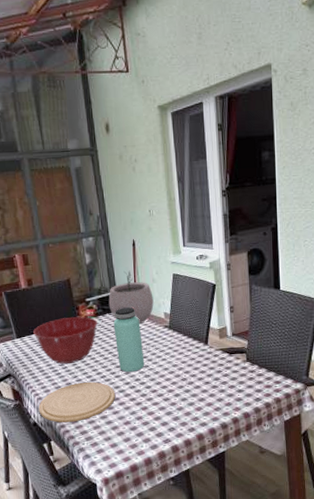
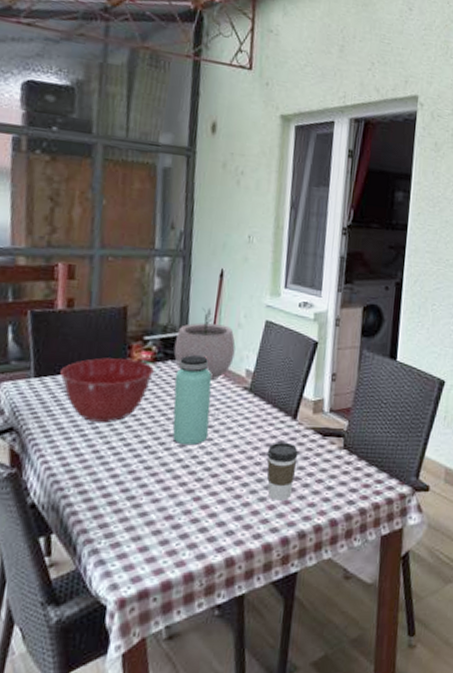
plate: present [38,381,116,423] -> none [43,451,160,509]
coffee cup: none [189,361,213,404] -> present [266,441,298,501]

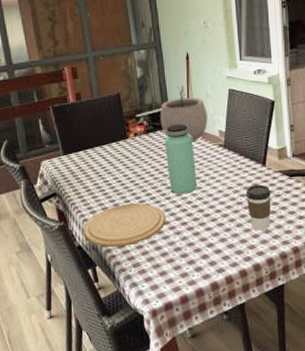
plate: none [43,451,160,509] -> present [84,203,166,247]
mixing bowl: present [60,358,154,424] -> none [81,133,148,184]

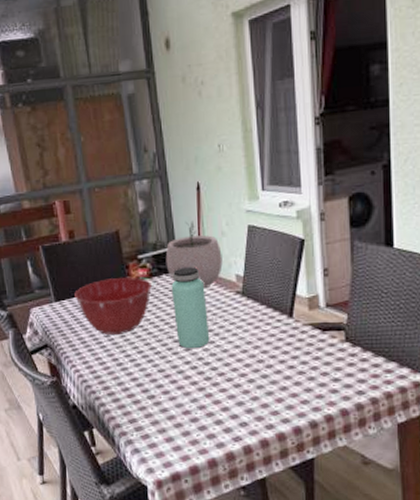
mixing bowl: none [81,133,148,184] -> present [74,277,152,336]
plate: present [84,203,166,247] -> none [79,358,173,408]
coffee cup: present [246,184,271,230] -> none [268,339,299,394]

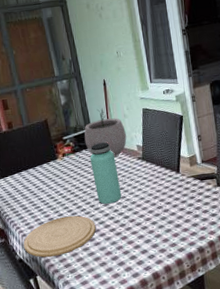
mixing bowl: present [74,277,152,336] -> none [15,154,75,201]
plate: none [79,358,173,408] -> present [23,215,96,258]

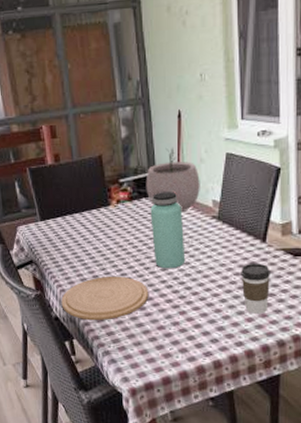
coffee cup: none [164,189,188,230] -> present [241,262,270,314]

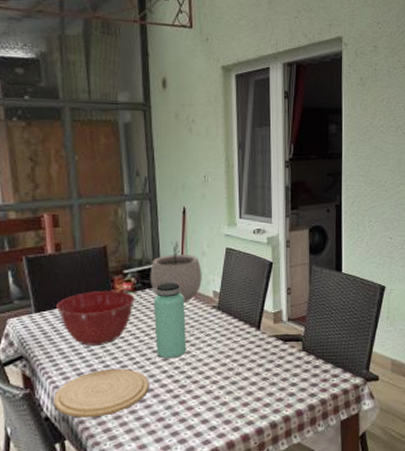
mixing bowl: none [59,200,132,254] -> present [56,291,135,347]
coffee cup: present [241,262,270,314] -> none [238,349,264,398]

